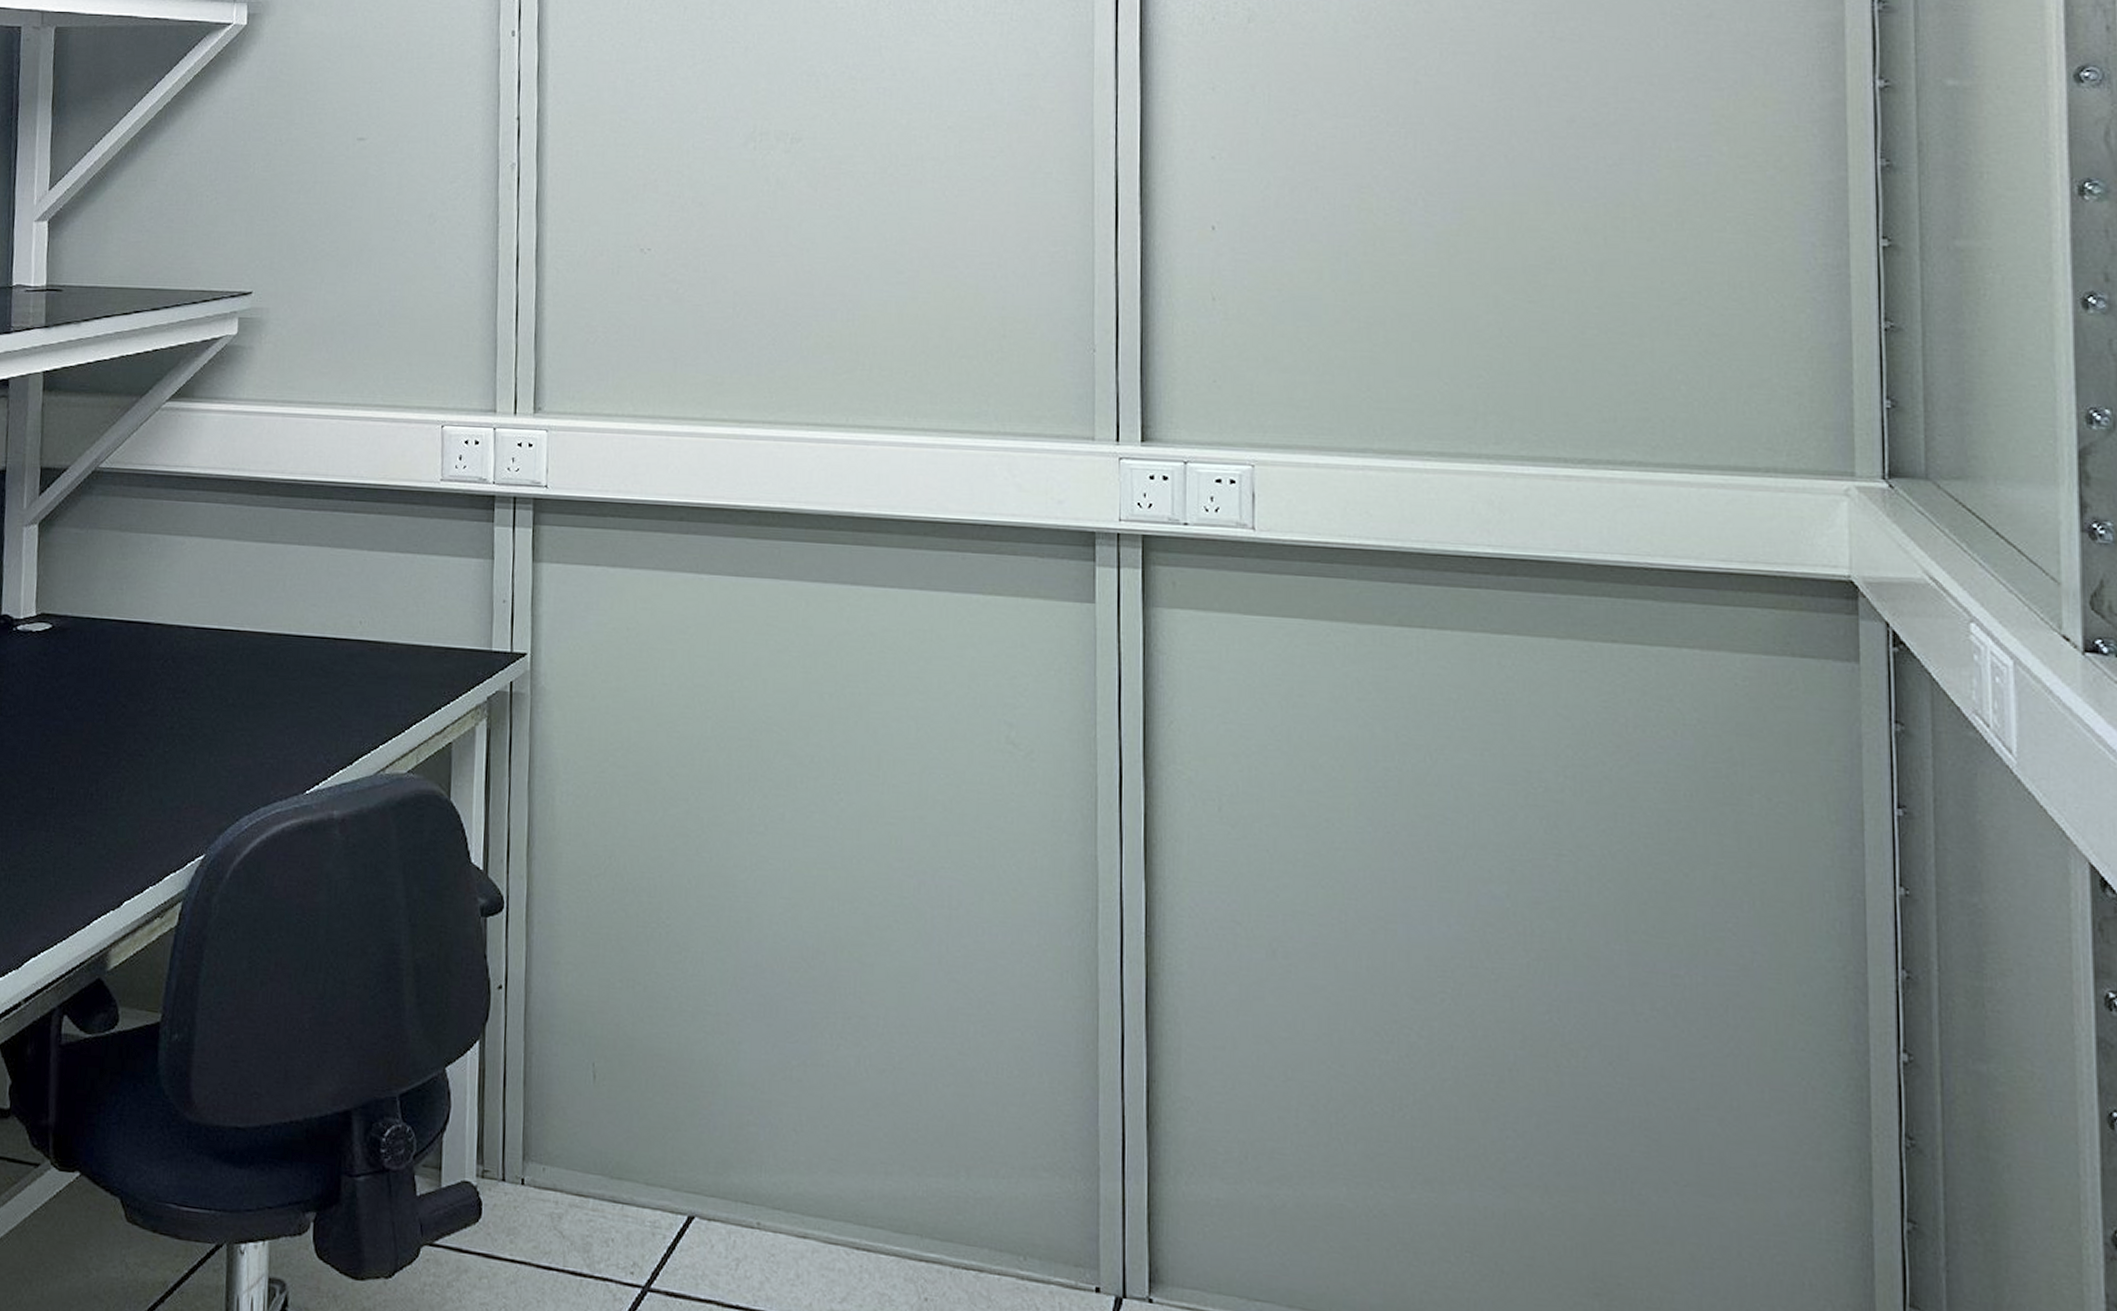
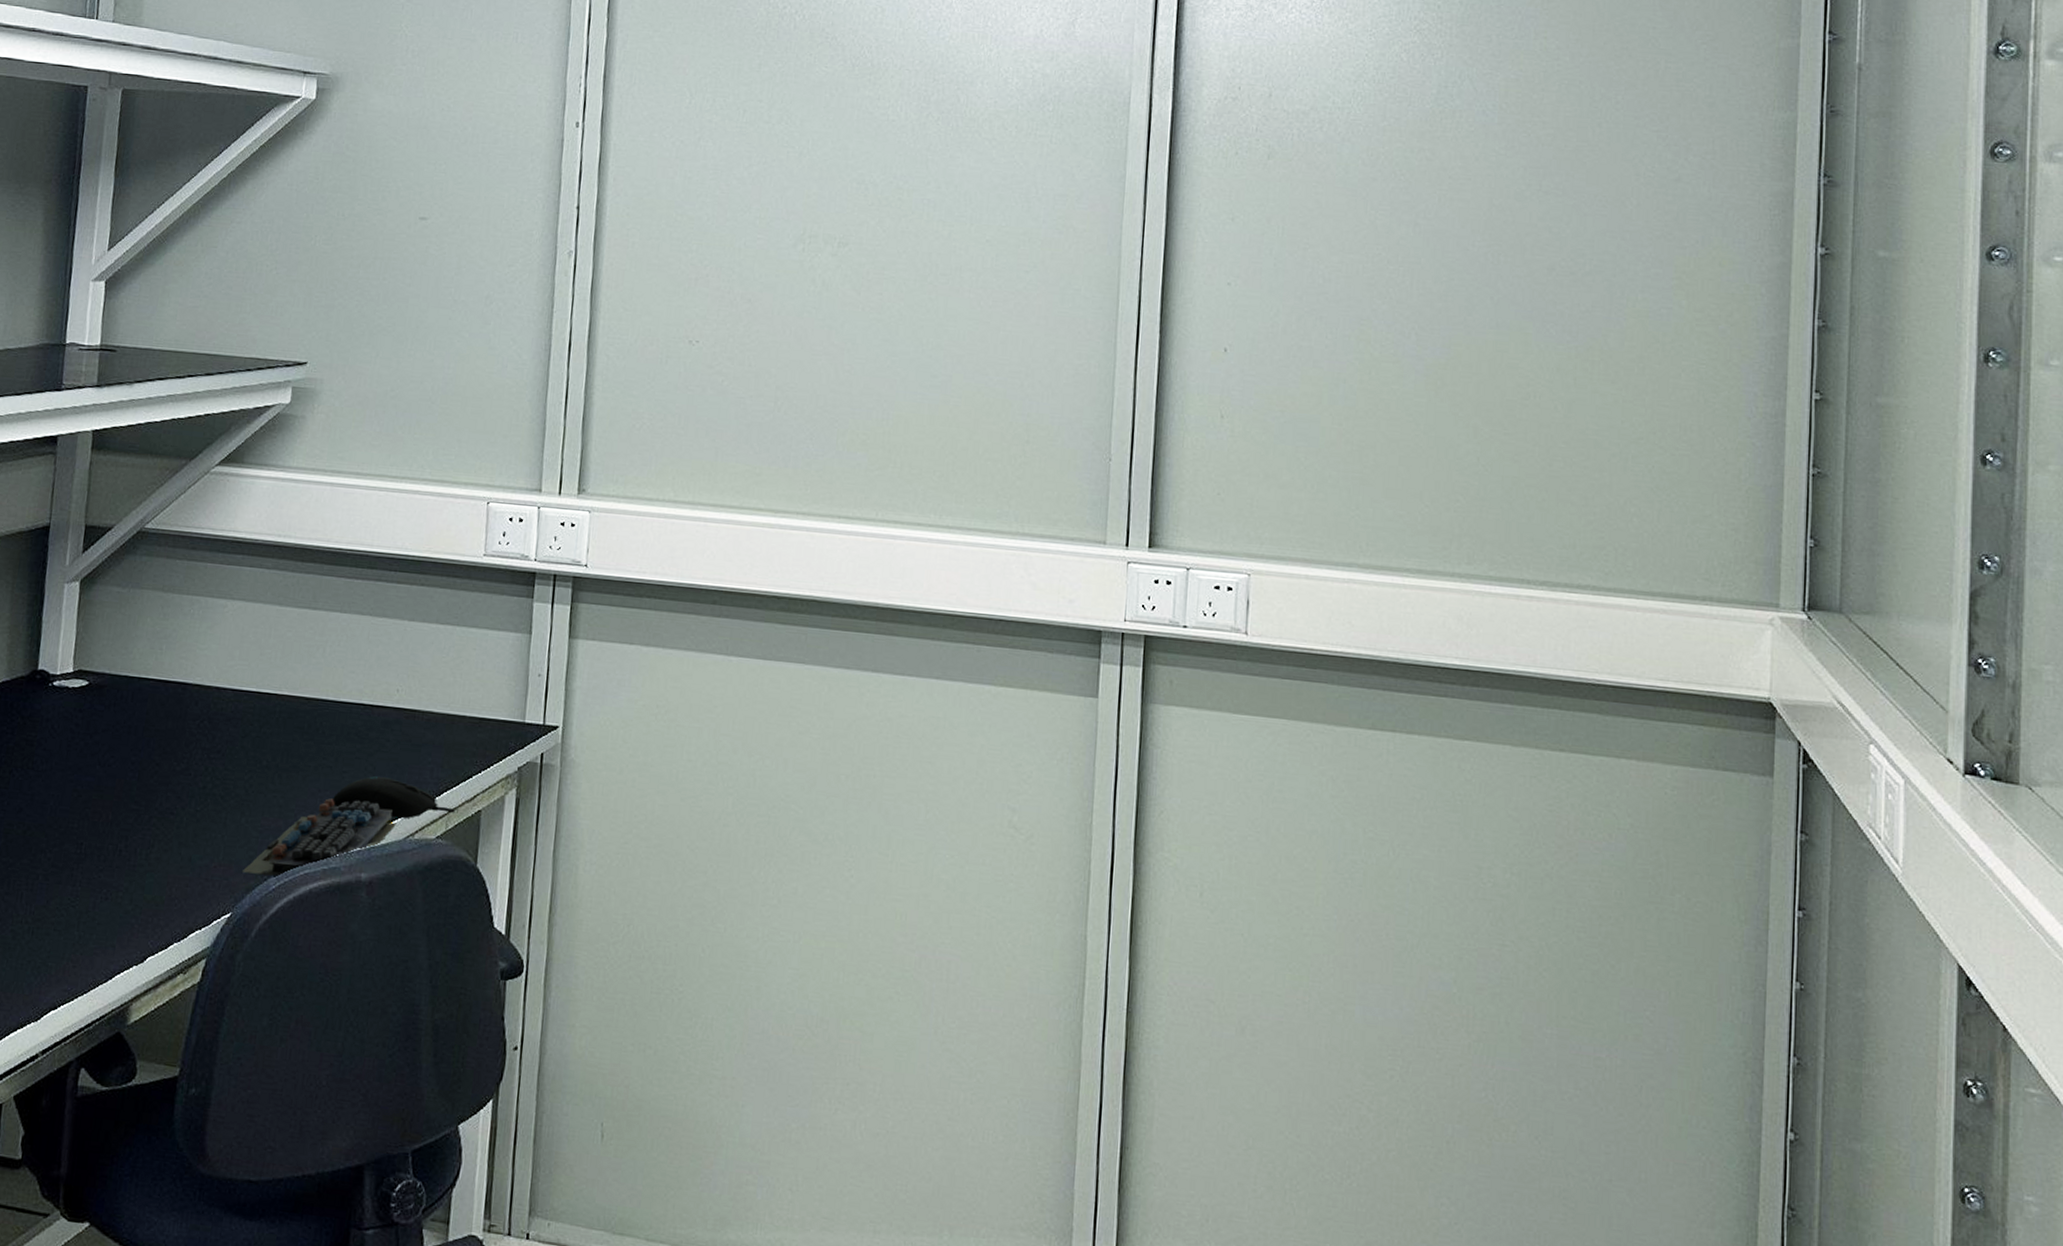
computer keyboard: none [213,735,366,816] -> present [241,798,397,876]
computer mouse: none [300,711,426,754] -> present [332,776,456,819]

